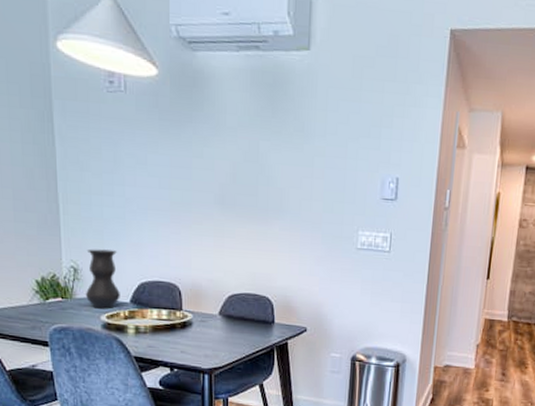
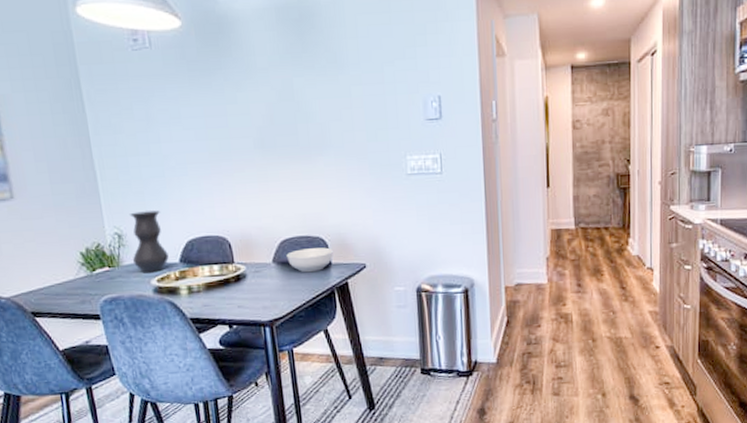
bowl: none [232,305,278,329] -> present [286,247,334,273]

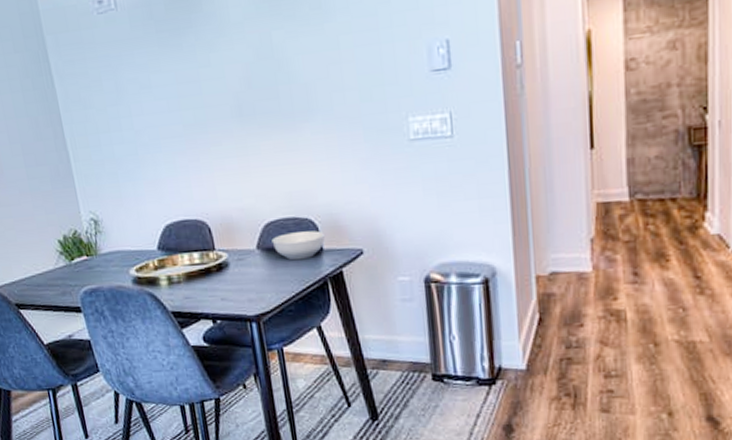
vase: present [128,210,169,274] -> none [103,192,147,263]

